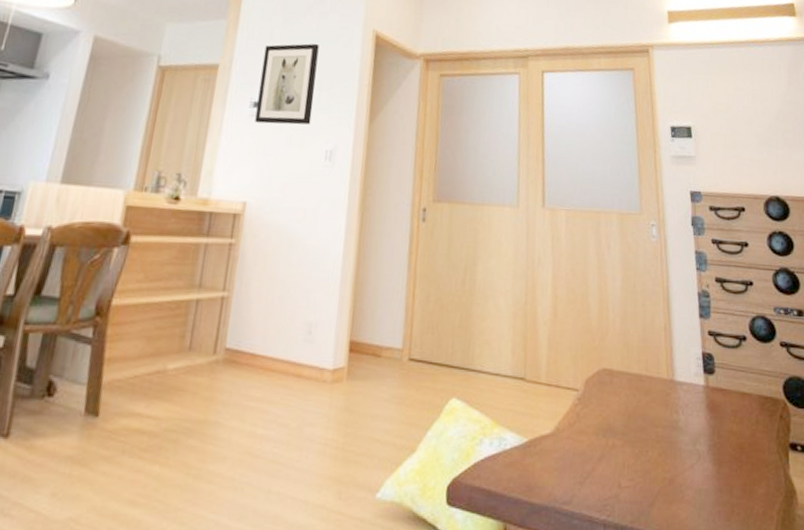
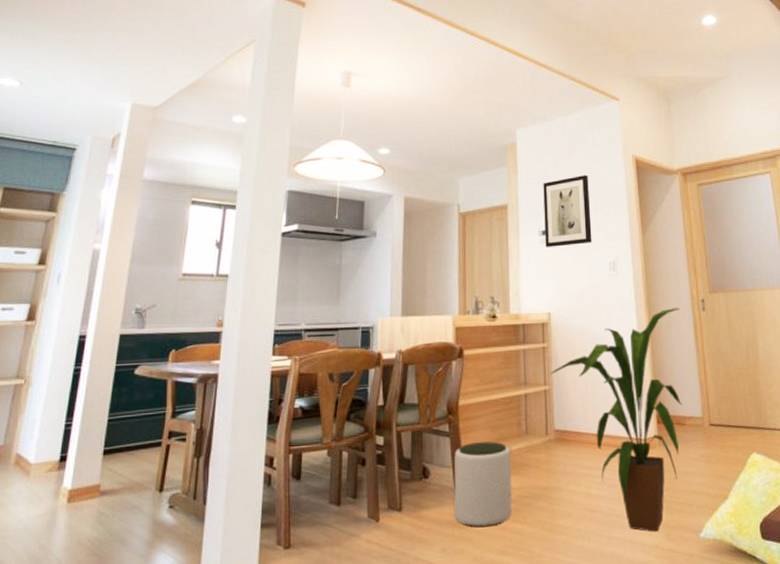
plant pot: none [77,355,166,467] -> present [454,441,512,528]
house plant: none [233,214,397,488] -> present [550,308,682,532]

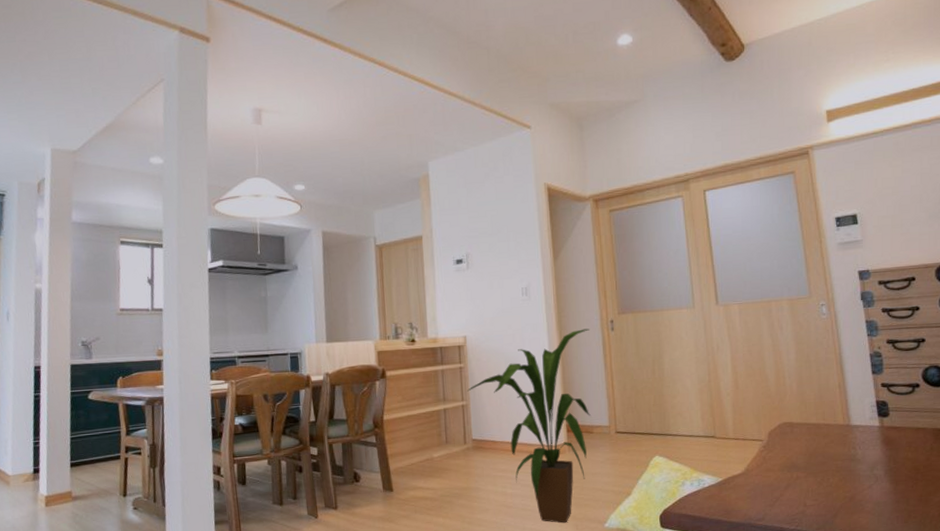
plant pot: present [454,441,512,528] -> none [382,450,436,522]
wall art: present [543,174,592,247] -> none [456,204,505,276]

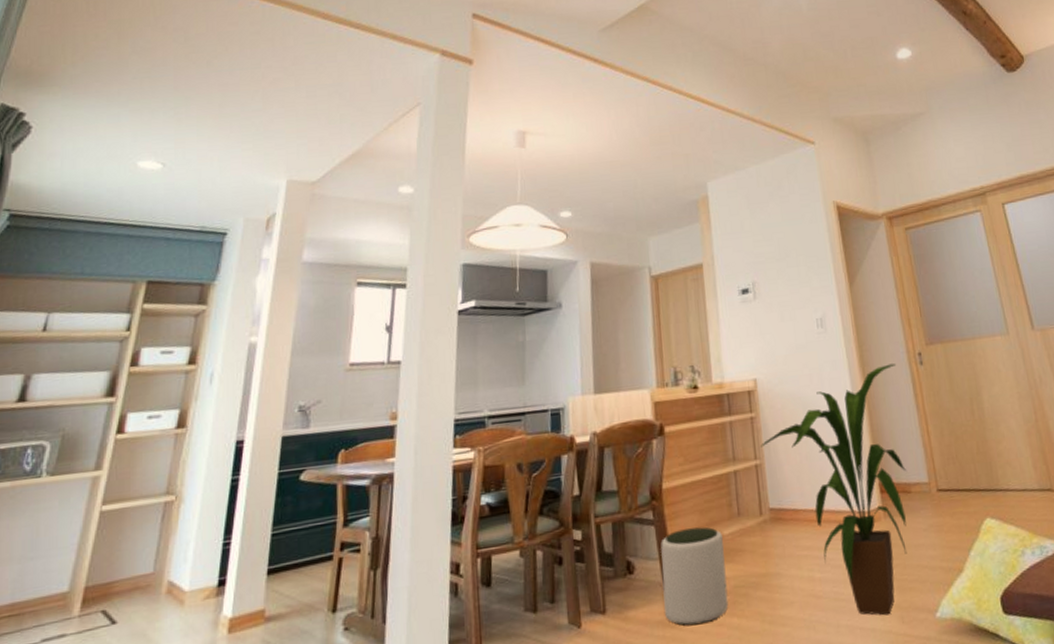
plant pot: none [382,450,436,522] -> present [661,527,729,626]

